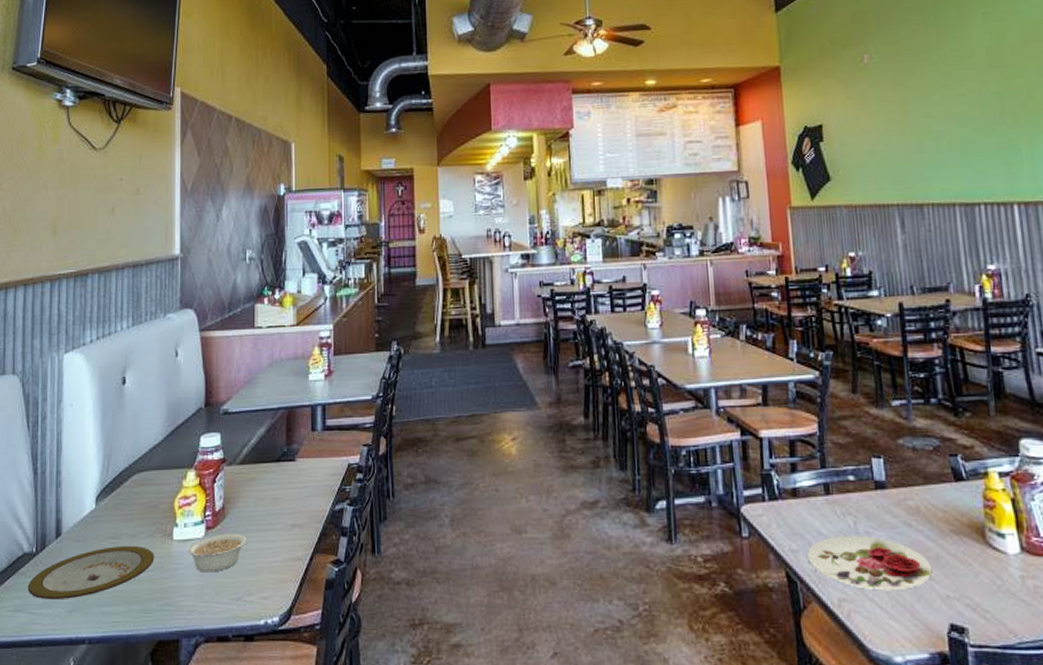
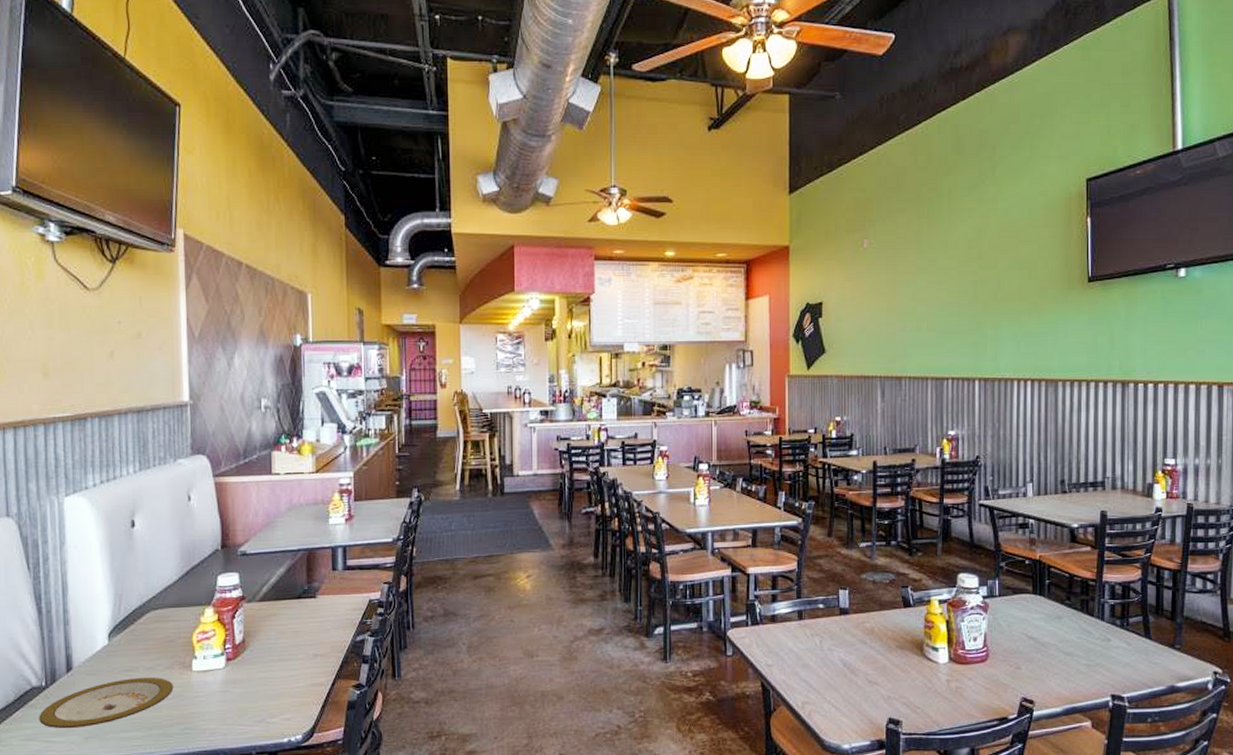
legume: present [188,533,247,573] -> none [208,664,269,699]
plate: present [807,535,933,591] -> none [780,652,879,695]

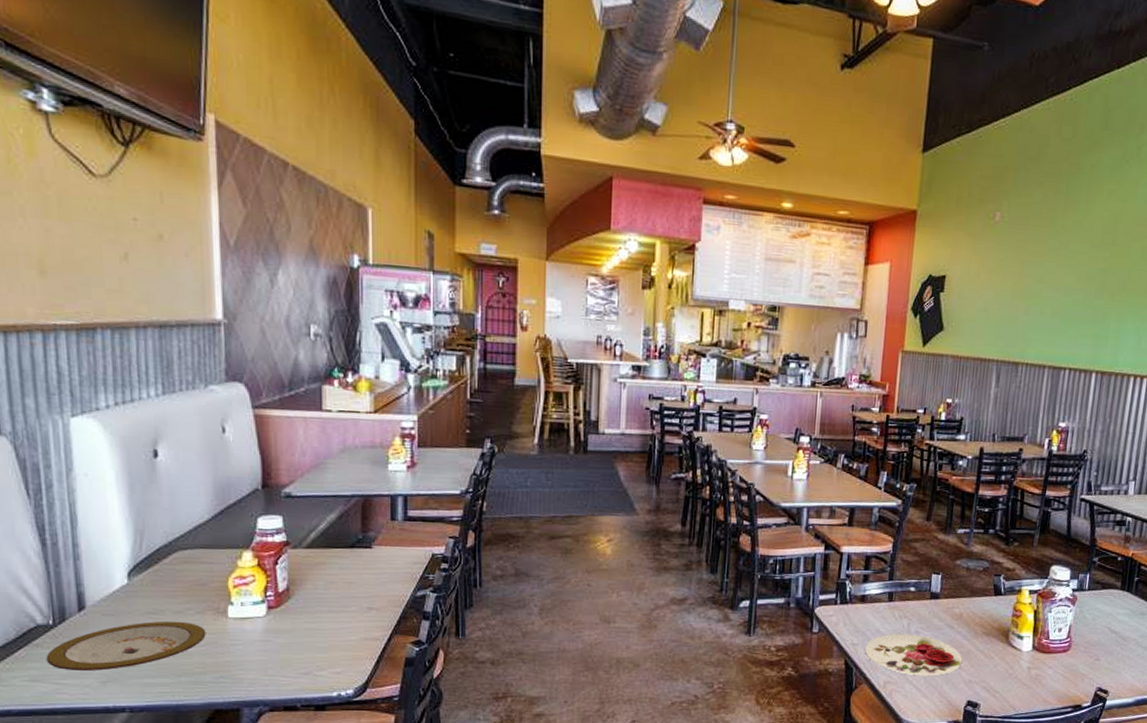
plate: none [780,652,879,695] -> present [865,633,963,676]

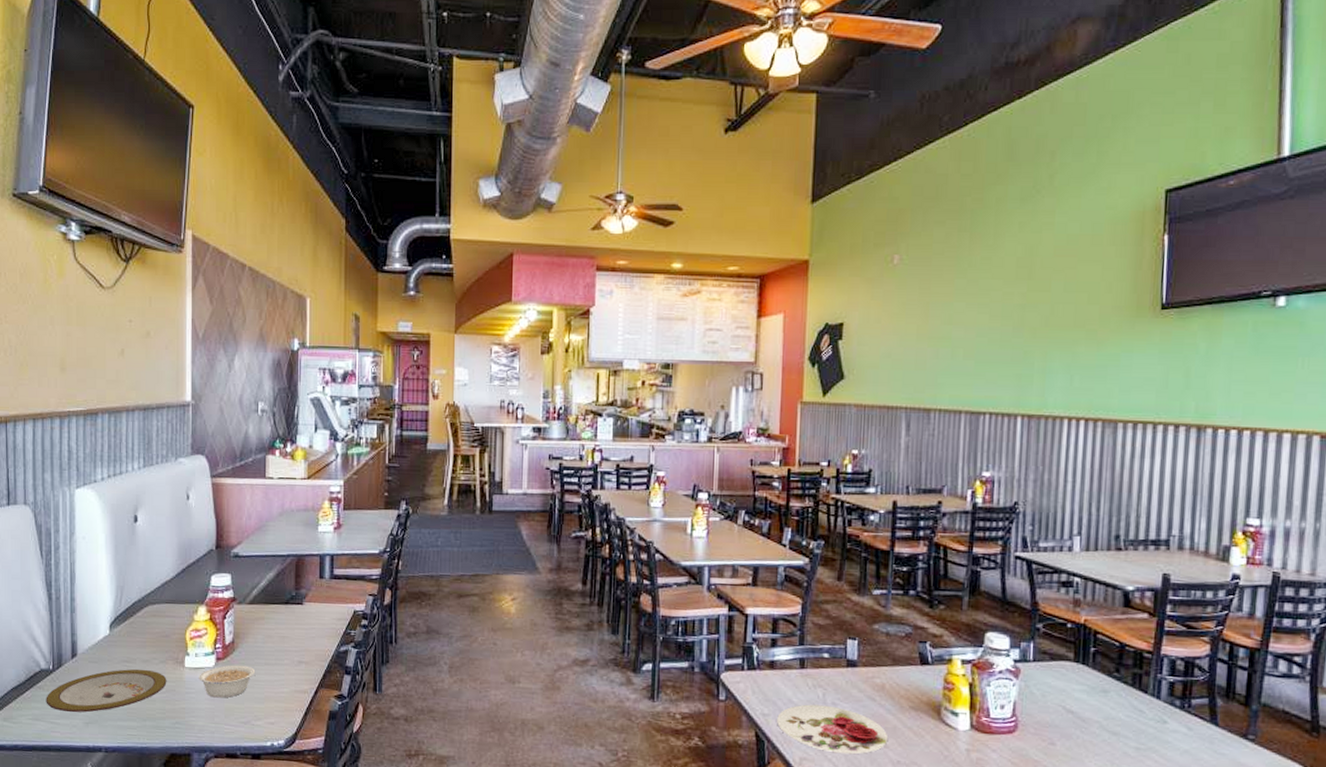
legume: none [246,613,317,649] -> present [199,665,256,698]

